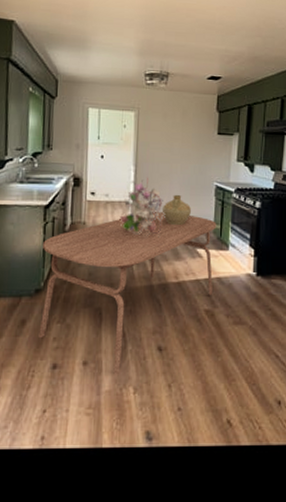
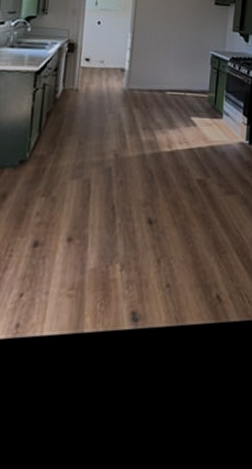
dining table: present [38,212,217,375] -> none [20,79,211,251]
bouquet: present [119,178,167,235] -> none [114,46,164,102]
ceramic jug: present [162,194,191,225] -> none [157,62,187,93]

